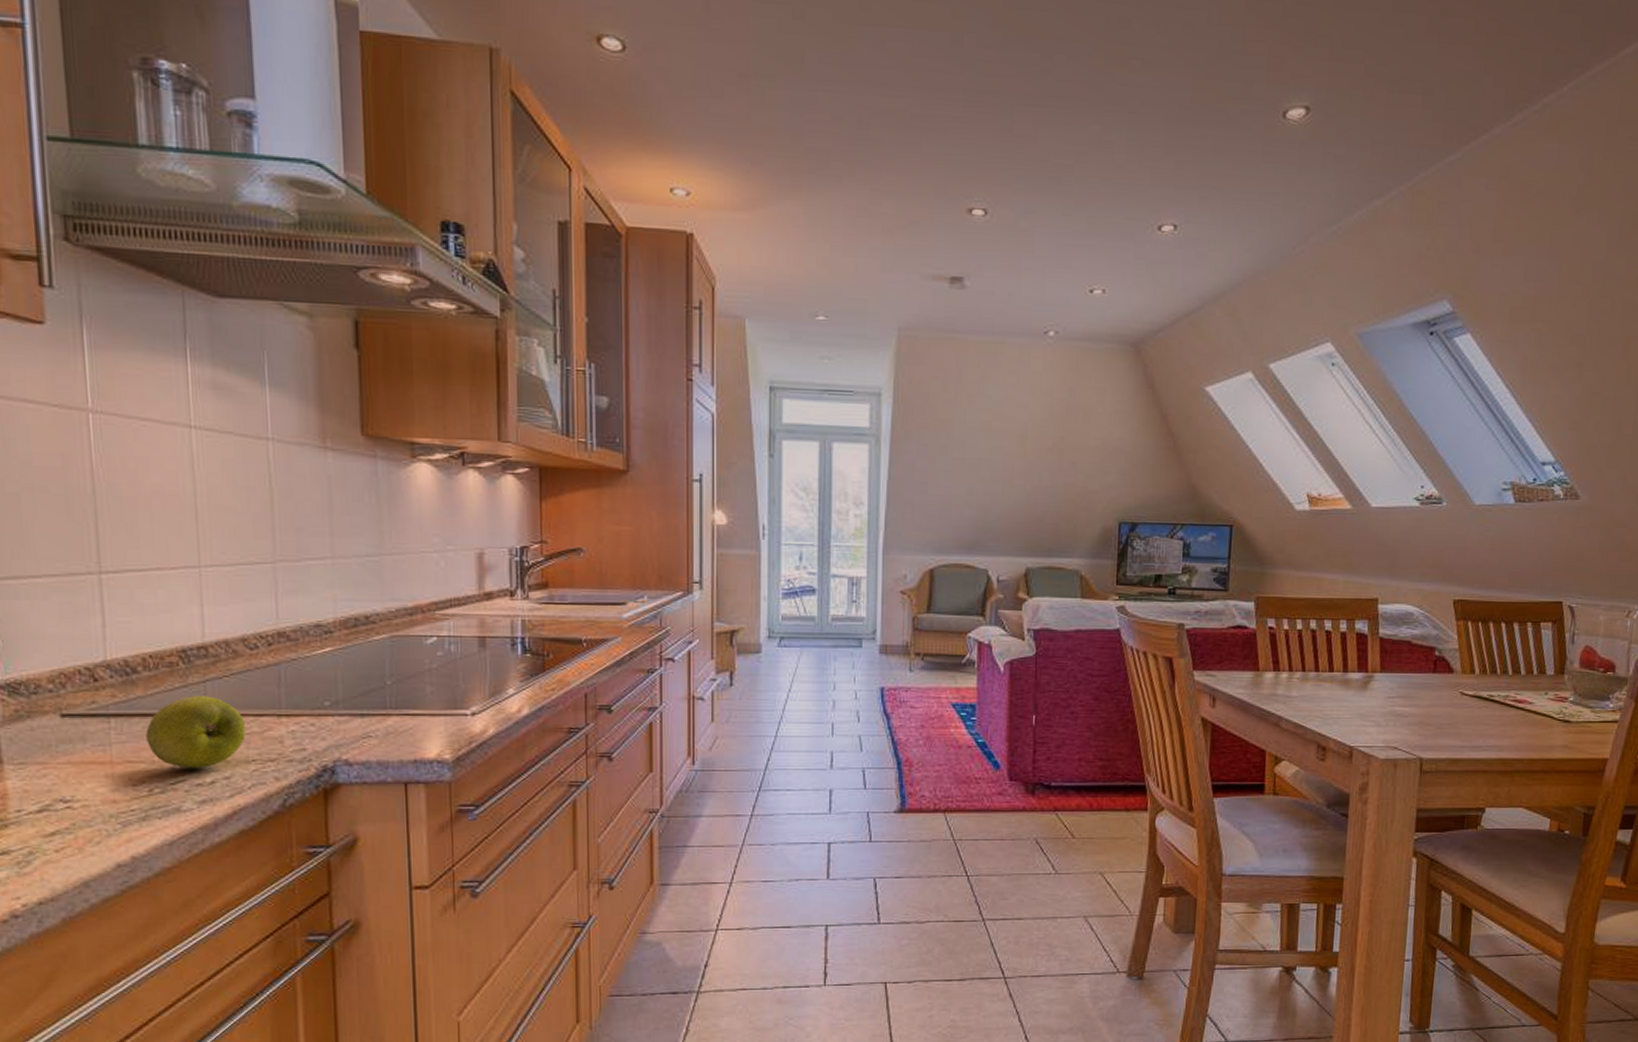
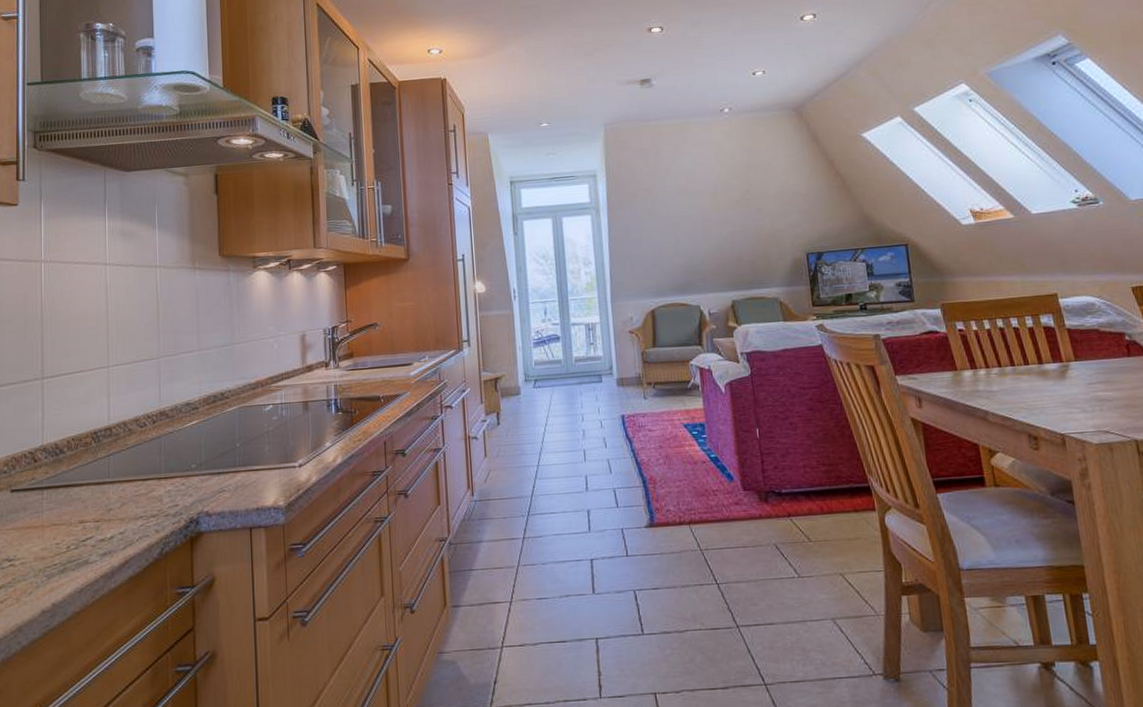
apple: present [146,696,247,769] -> none [67,467,137,528]

